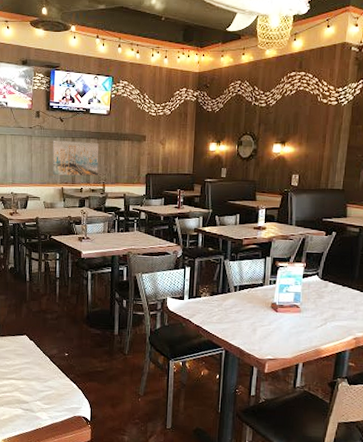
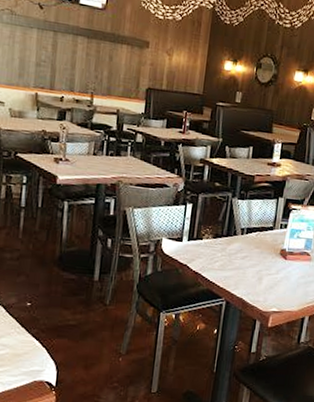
wall art: present [52,141,99,176] -> none [25,32,89,84]

